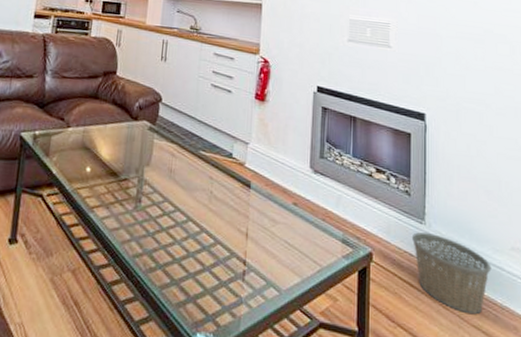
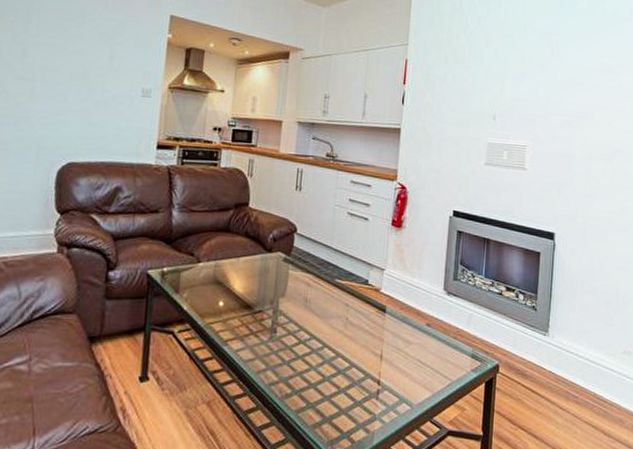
basket: present [411,232,492,315] -> none [535,344,605,412]

